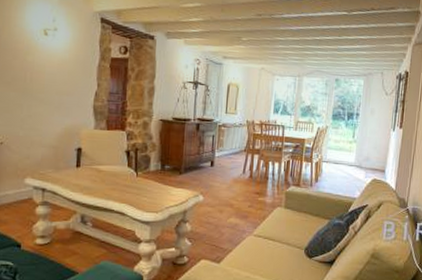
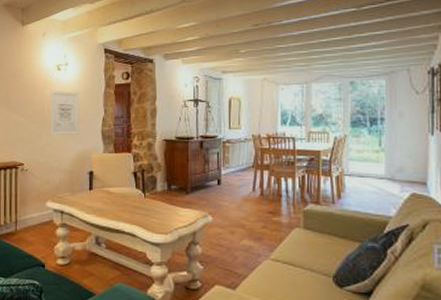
wall art: none [32,56,70,108] -> present [50,90,80,136]

